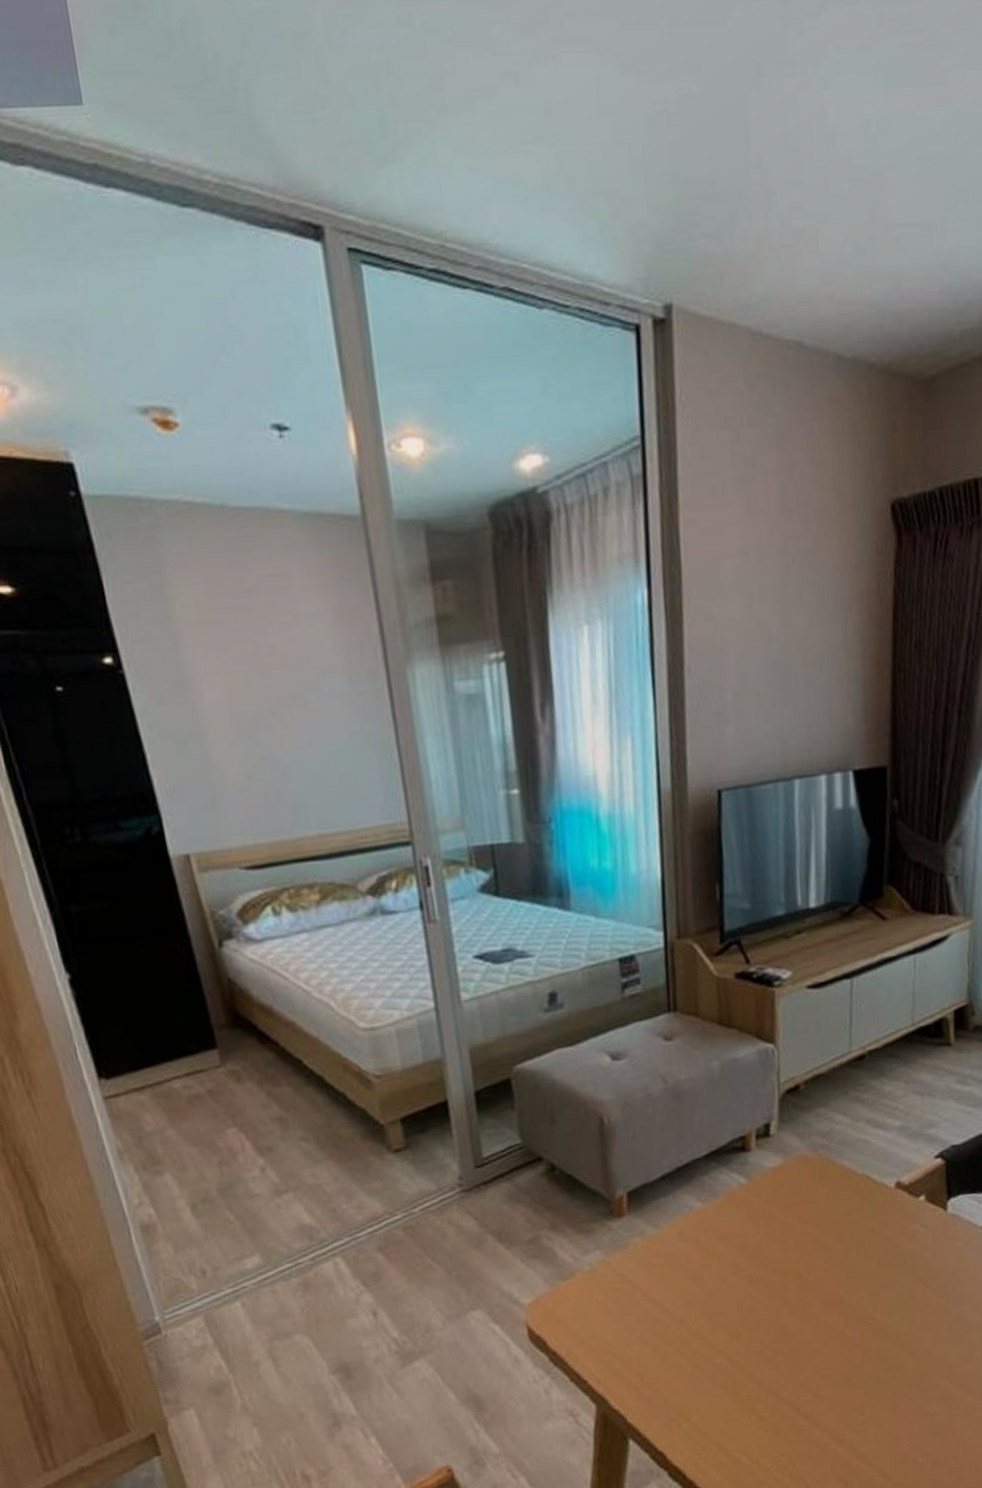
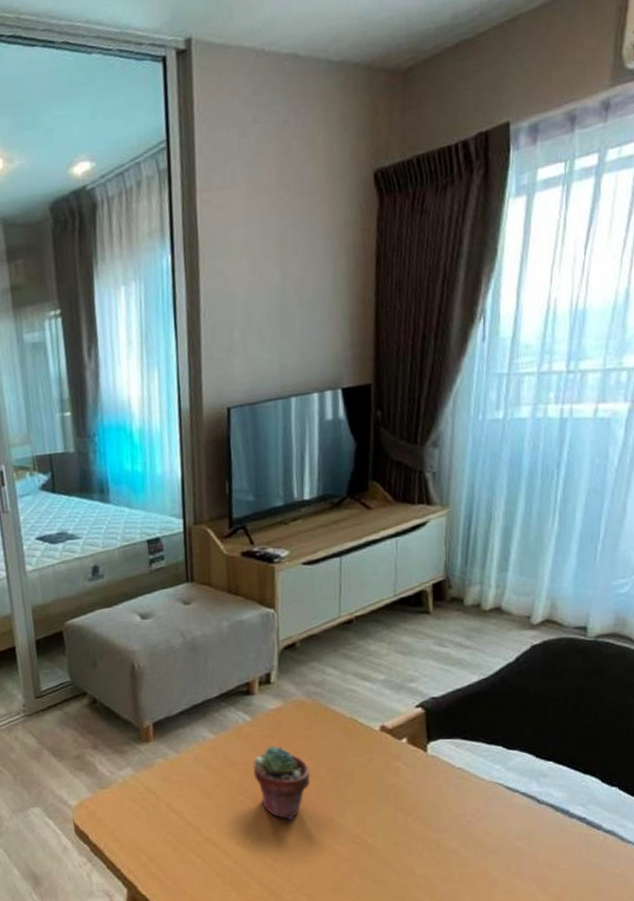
potted succulent: none [749,1212,817,1303] -> present [253,745,311,820]

